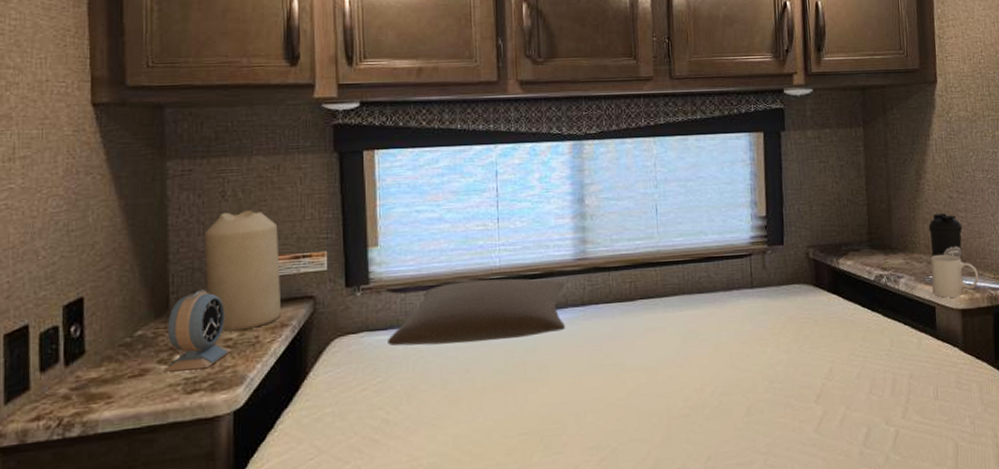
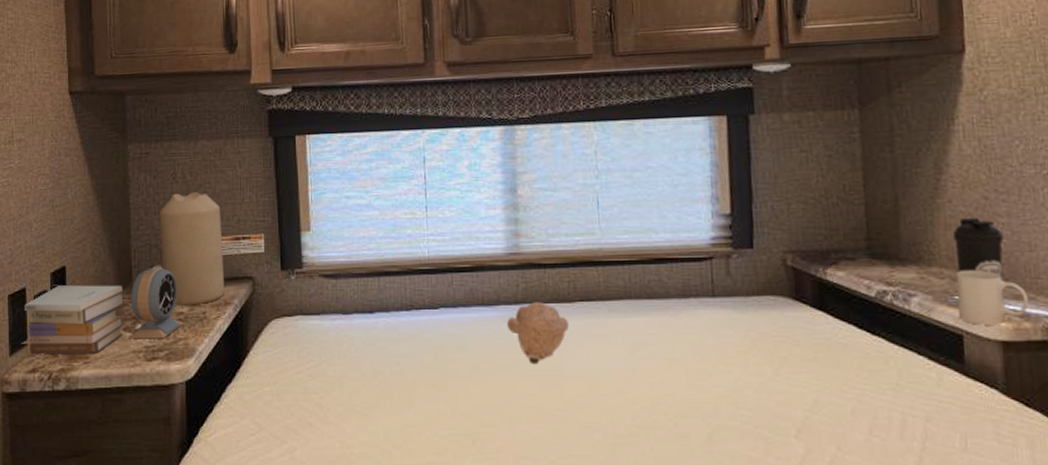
books: none [21,314,160,401] -> present [21,284,125,355]
pillow: present [388,278,566,347] -> none [320,270,498,335]
teddy bear: none [574,302,631,361] -> present [507,302,570,365]

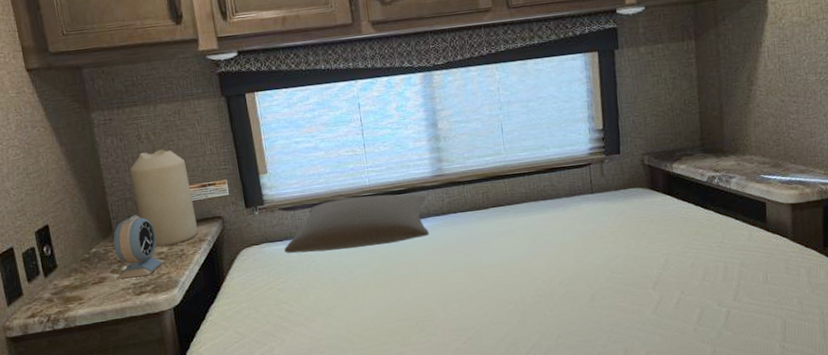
books: present [21,284,125,355] -> none [14,236,111,303]
pillow: none [320,270,498,335] -> present [284,194,429,254]
teddy bear: present [507,302,570,365] -> none [437,211,485,260]
water bottle: present [953,218,1004,280] -> none [760,116,794,160]
mug: present [956,269,1030,325] -> none [761,154,810,194]

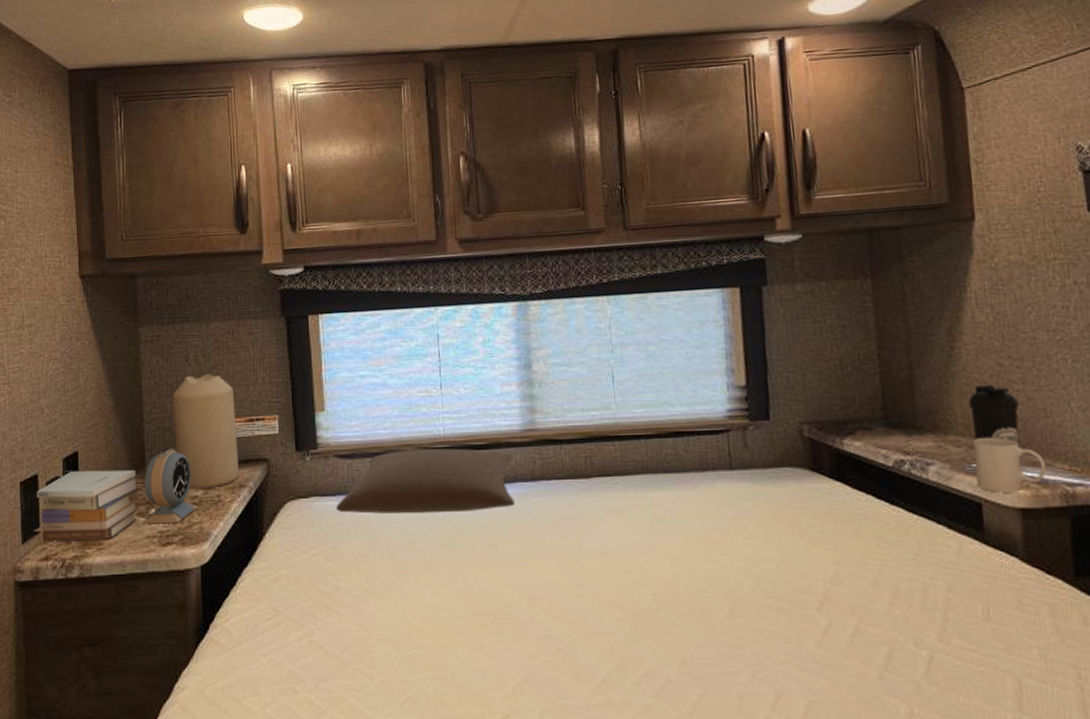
books: none [14,236,111,303] -> present [34,469,139,542]
water bottle: none [760,116,794,160] -> present [969,385,1020,447]
mug: none [761,154,810,194] -> present [972,437,1047,493]

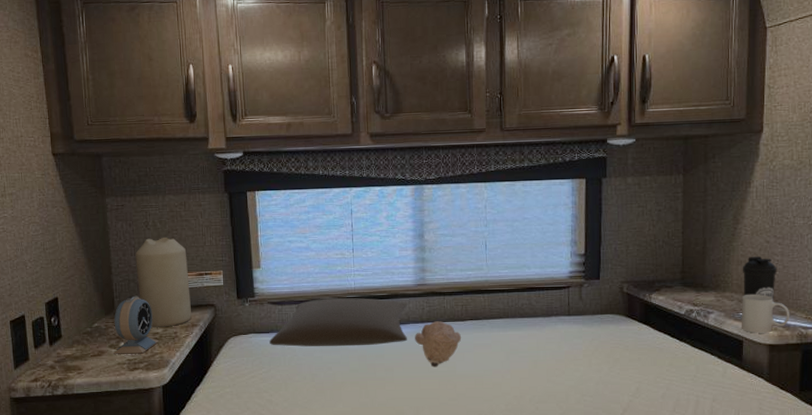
books: present [34,469,139,542] -> none [24,312,110,368]
teddy bear: none [524,478,587,542] -> present [415,321,462,368]

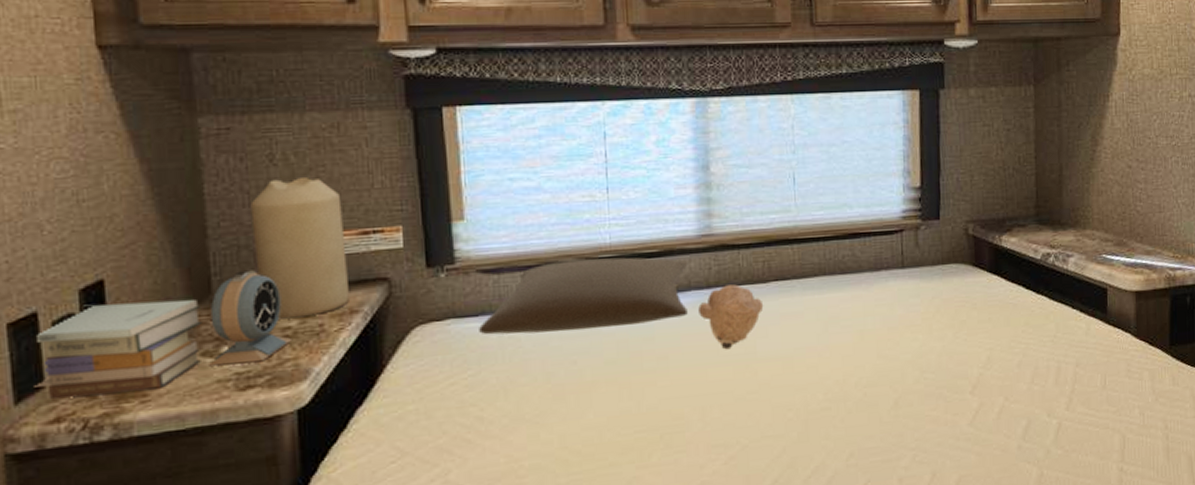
books: none [24,312,110,368] -> present [34,299,203,400]
mug: present [741,294,790,333] -> none [1104,230,1157,279]
water bottle: present [743,257,777,301] -> none [1104,185,1141,238]

